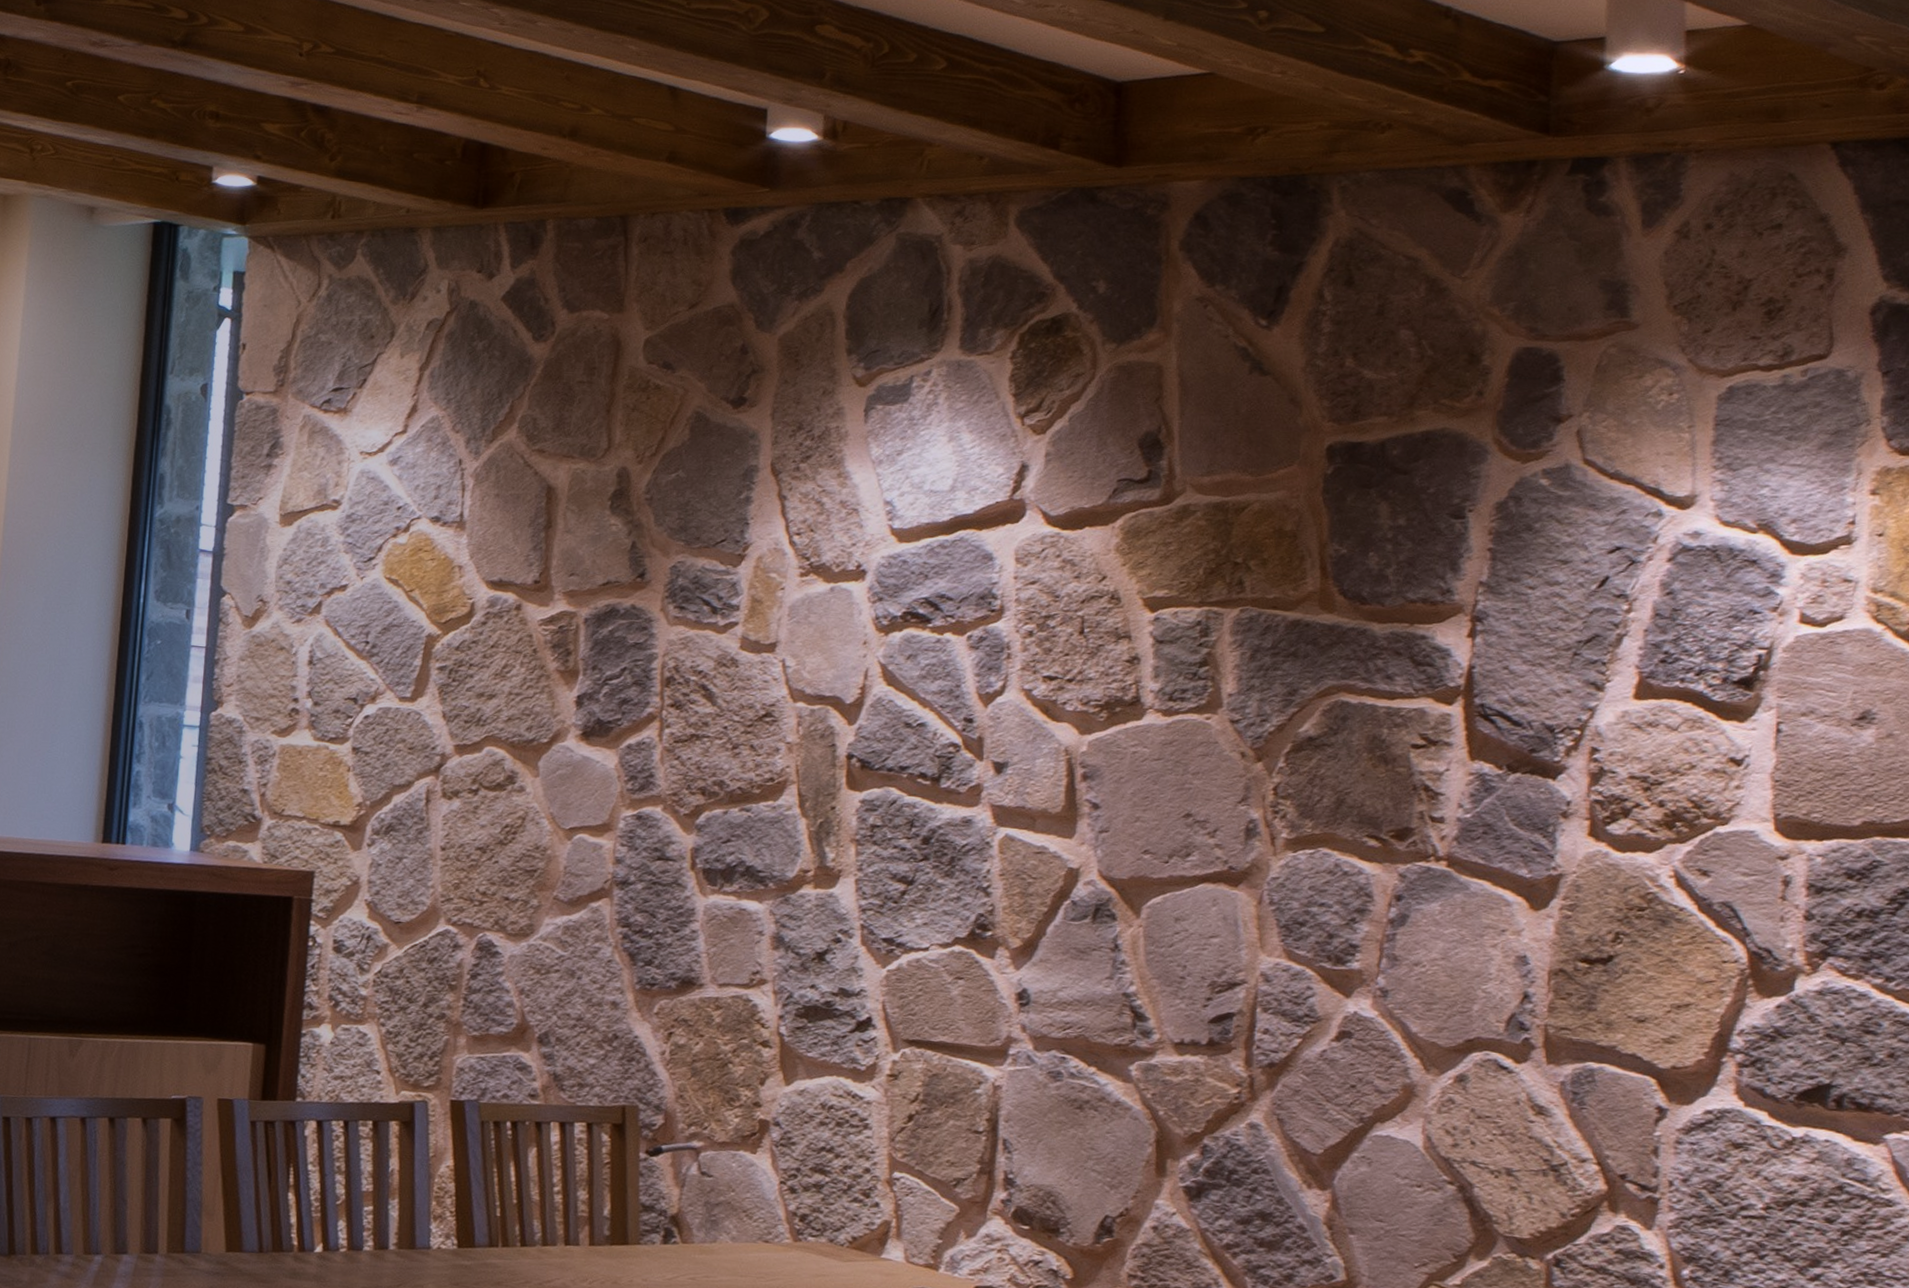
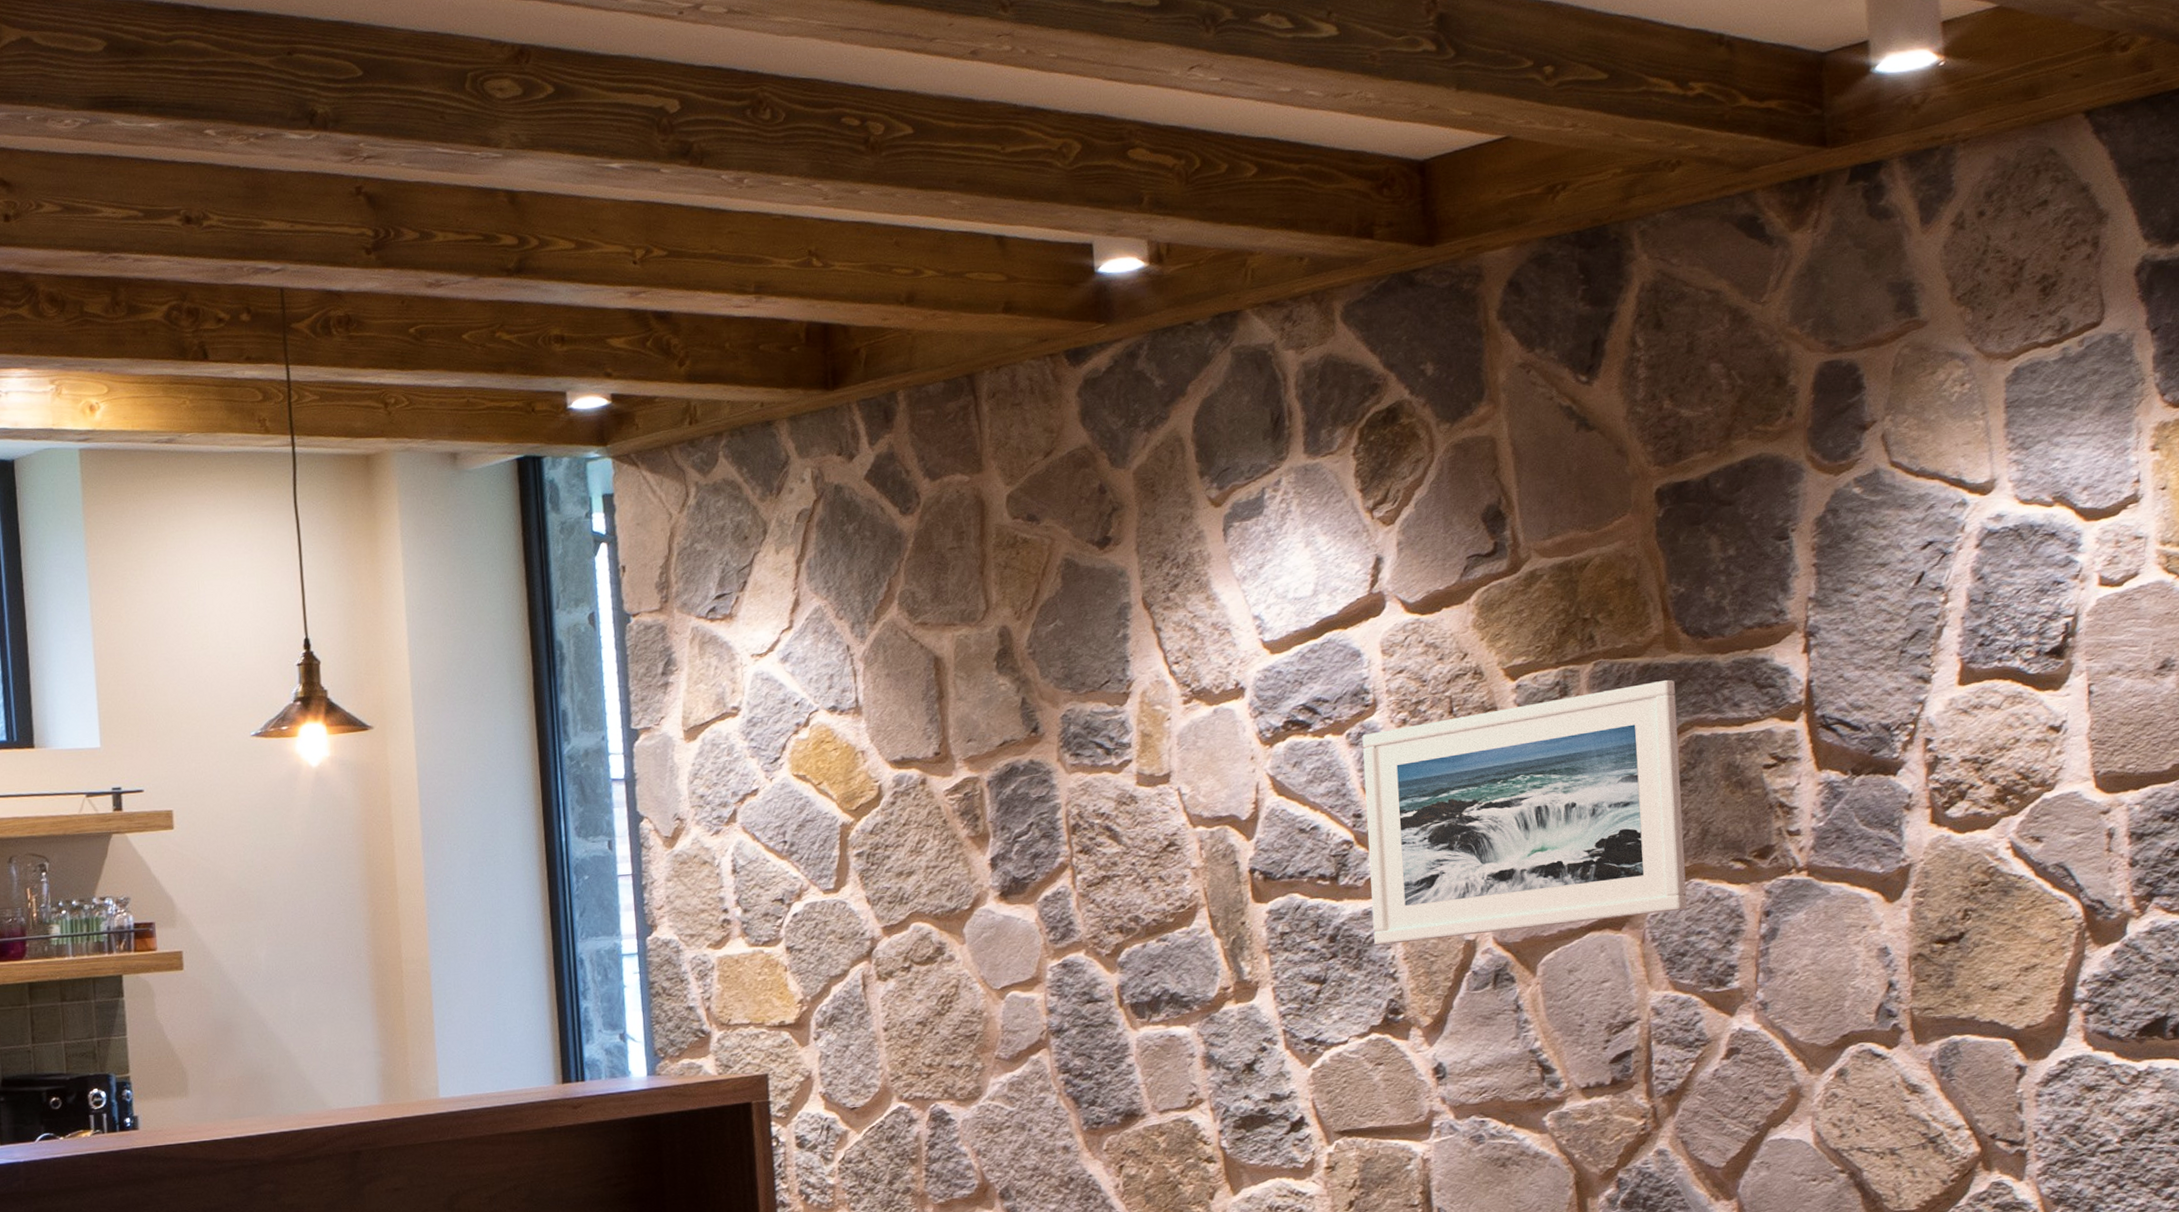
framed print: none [970,638,1325,878] -> present [1362,679,1688,945]

